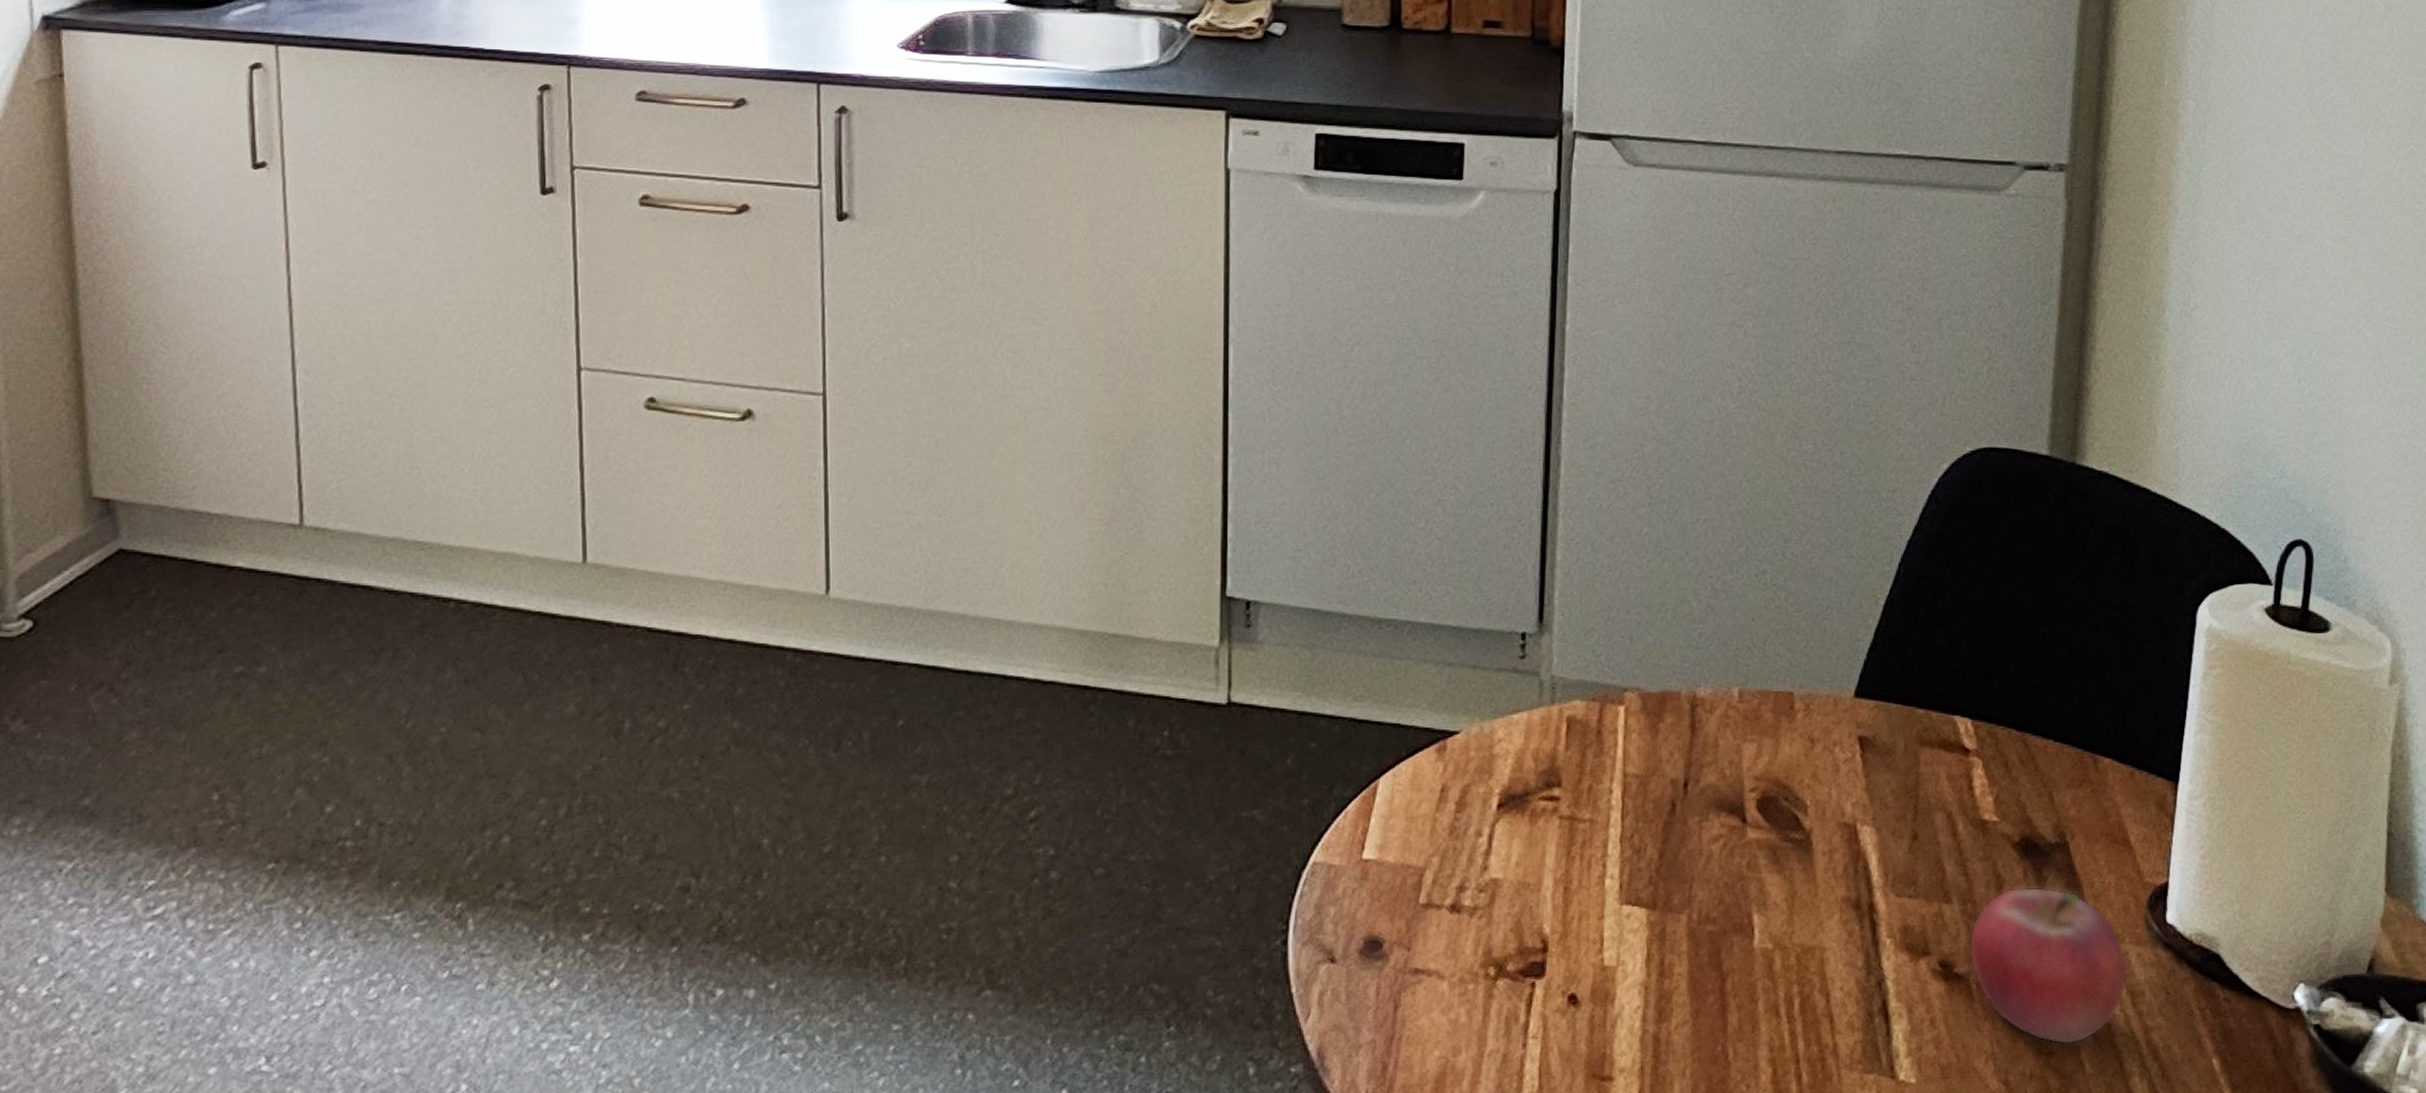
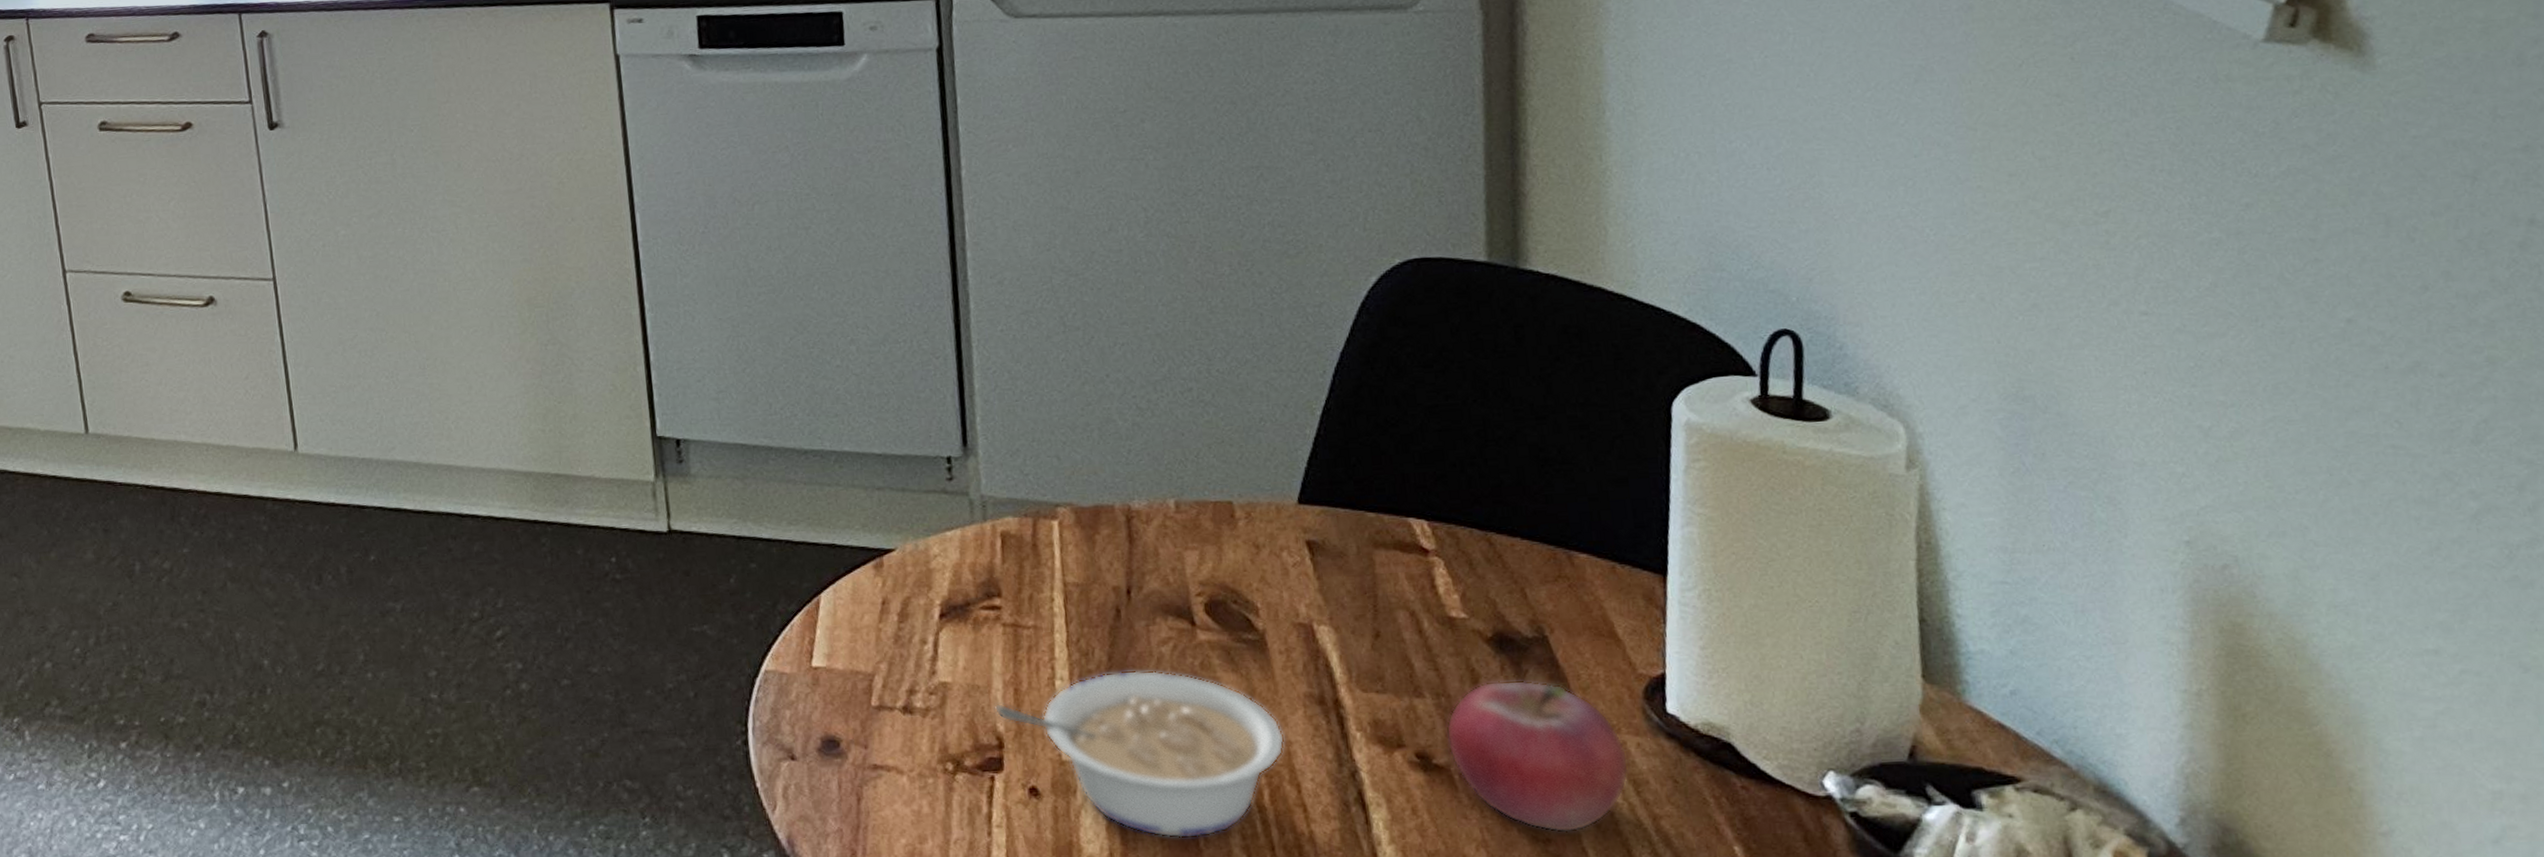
legume: none [1542,869,1820,1051] -> present [994,670,1285,839]

